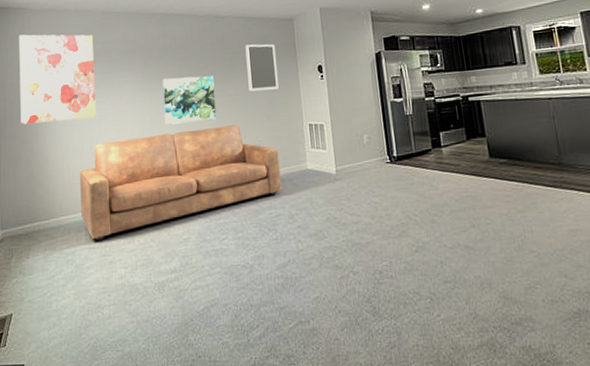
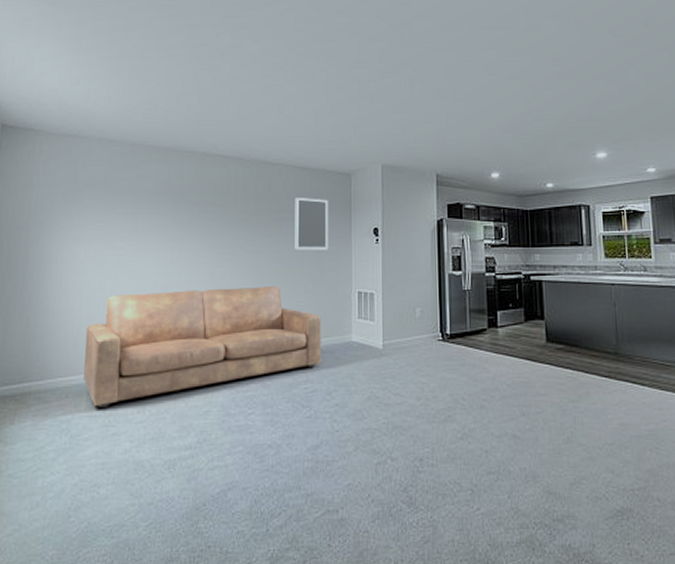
wall art: present [19,34,97,125] -> none [19,160,119,267]
wall art: present [162,76,217,125] -> none [194,226,256,280]

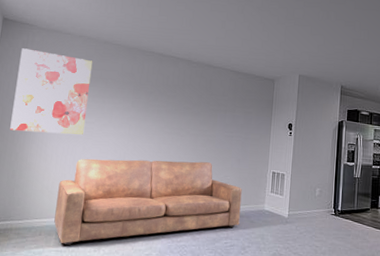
wall art: none [19,160,119,267] -> present [10,48,93,135]
home mirror: present [294,198,328,250] -> none [226,95,255,138]

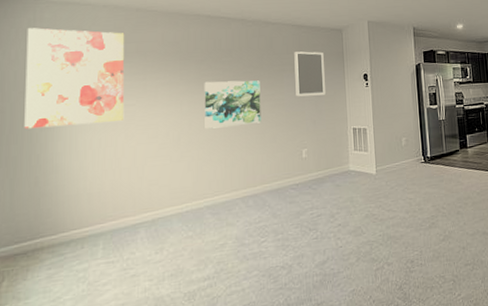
sofa: present [54,158,242,246] -> none [99,129,324,254]
wall art: none [146,111,197,155] -> present [204,80,261,129]
home mirror: none [226,95,255,138] -> present [294,51,325,97]

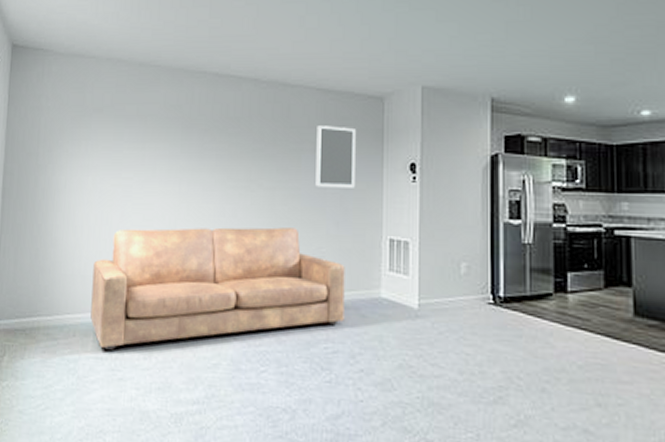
wall art: present [24,28,125,129] -> none [29,83,126,197]
sofa: none [99,129,324,254] -> present [90,227,345,351]
wall art: present [204,80,261,129] -> none [204,157,272,218]

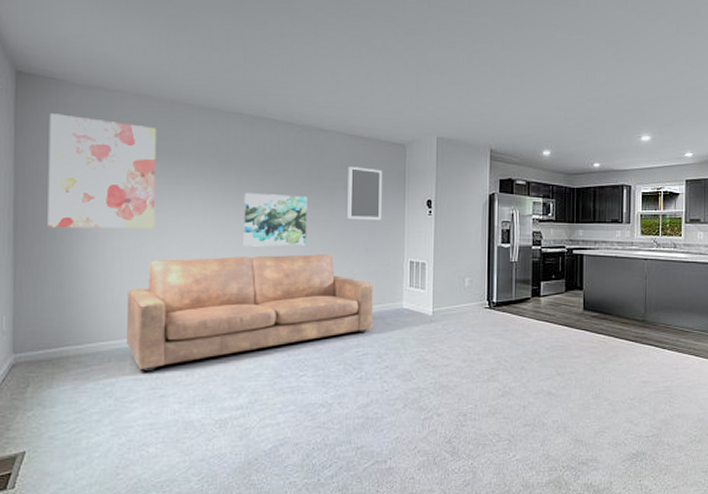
wall art: none [29,83,126,197] -> present [47,113,157,229]
wall art: none [204,157,272,218] -> present [243,192,307,247]

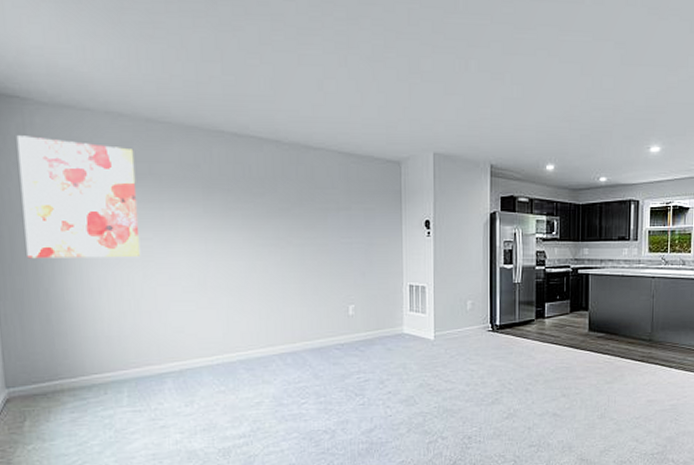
sofa: present [127,254,373,372] -> none [118,280,373,403]
wall art: present [243,192,307,247] -> none [232,216,301,273]
home mirror: present [347,167,382,220] -> none [340,187,378,243]

